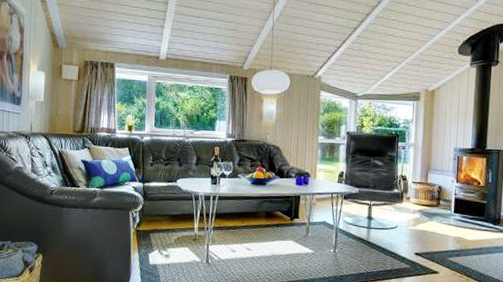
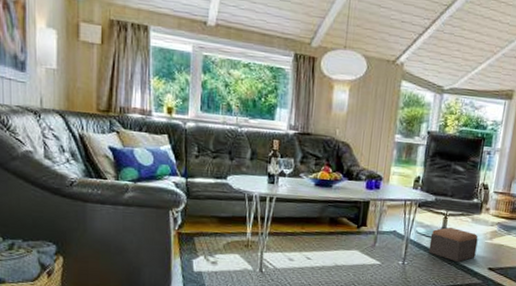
footstool: none [357,216,402,249] -> present [428,227,478,263]

